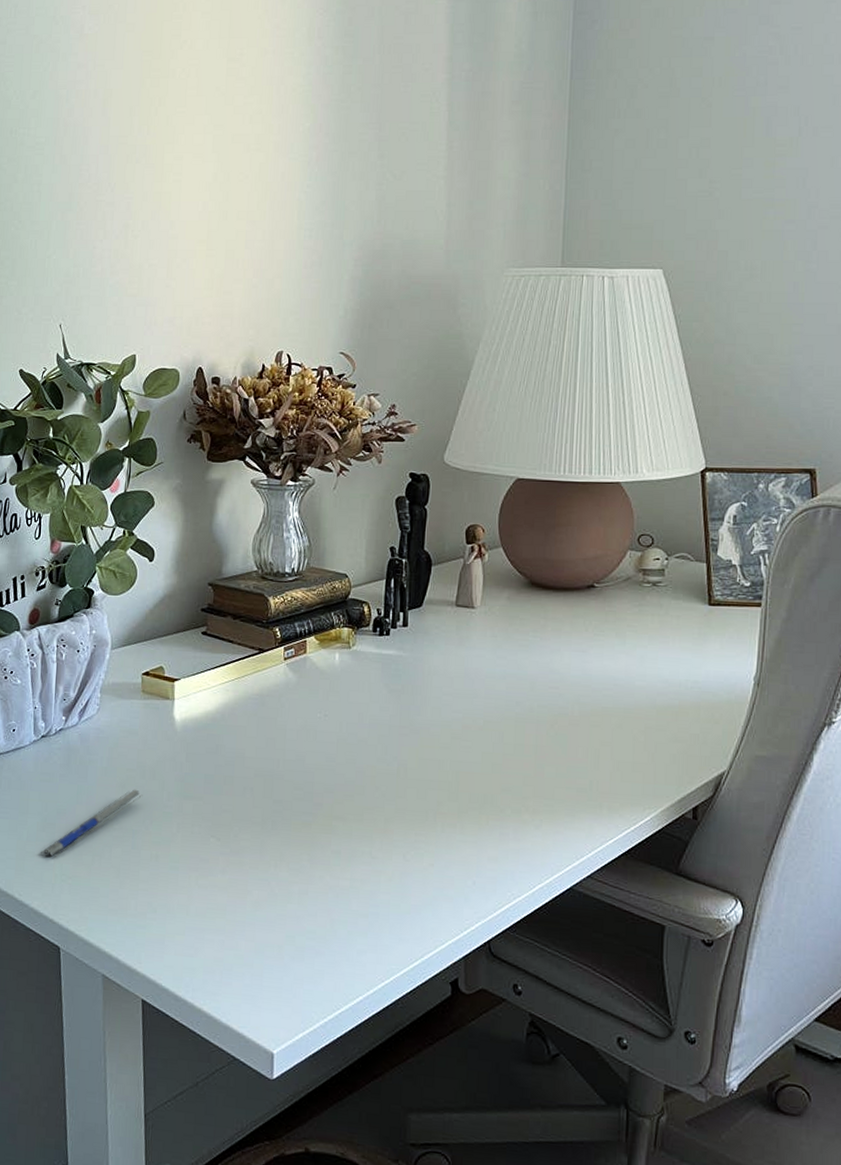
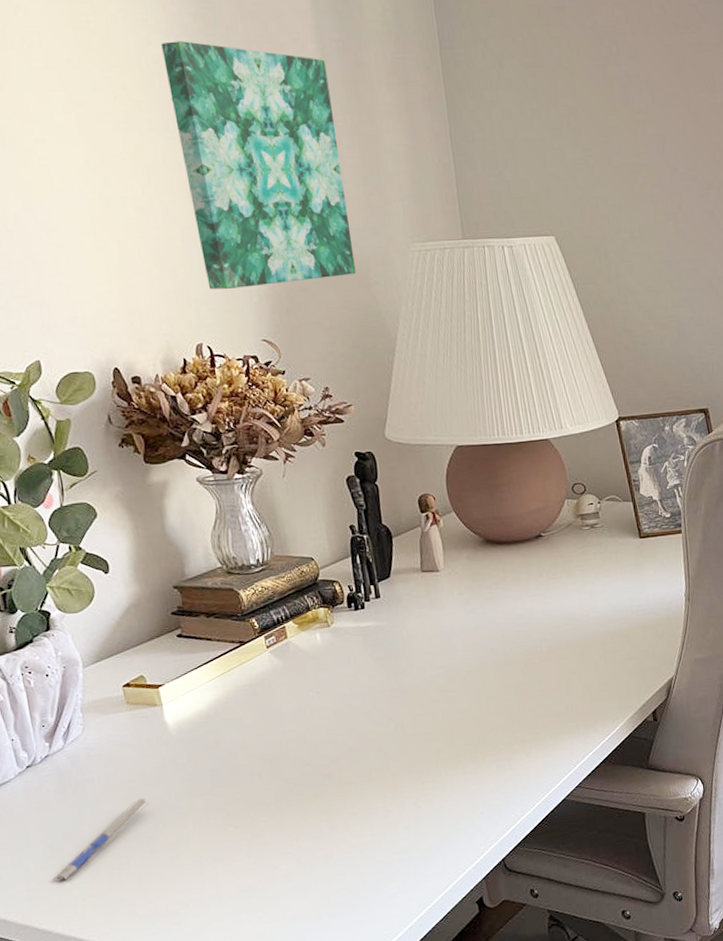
wall art: none [299,71,452,302] -> present [161,41,356,290]

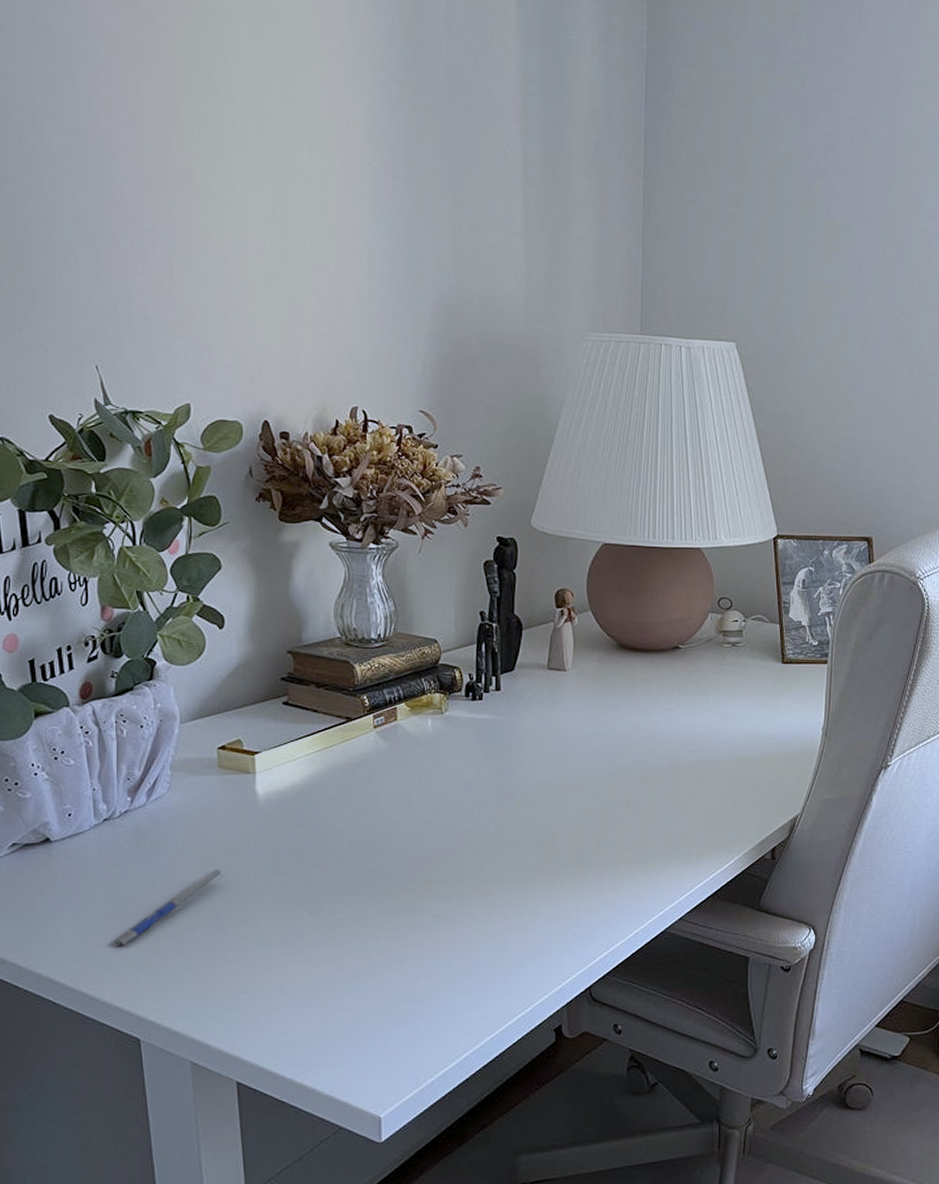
wall art: present [161,41,356,290] -> none [365,106,527,357]

